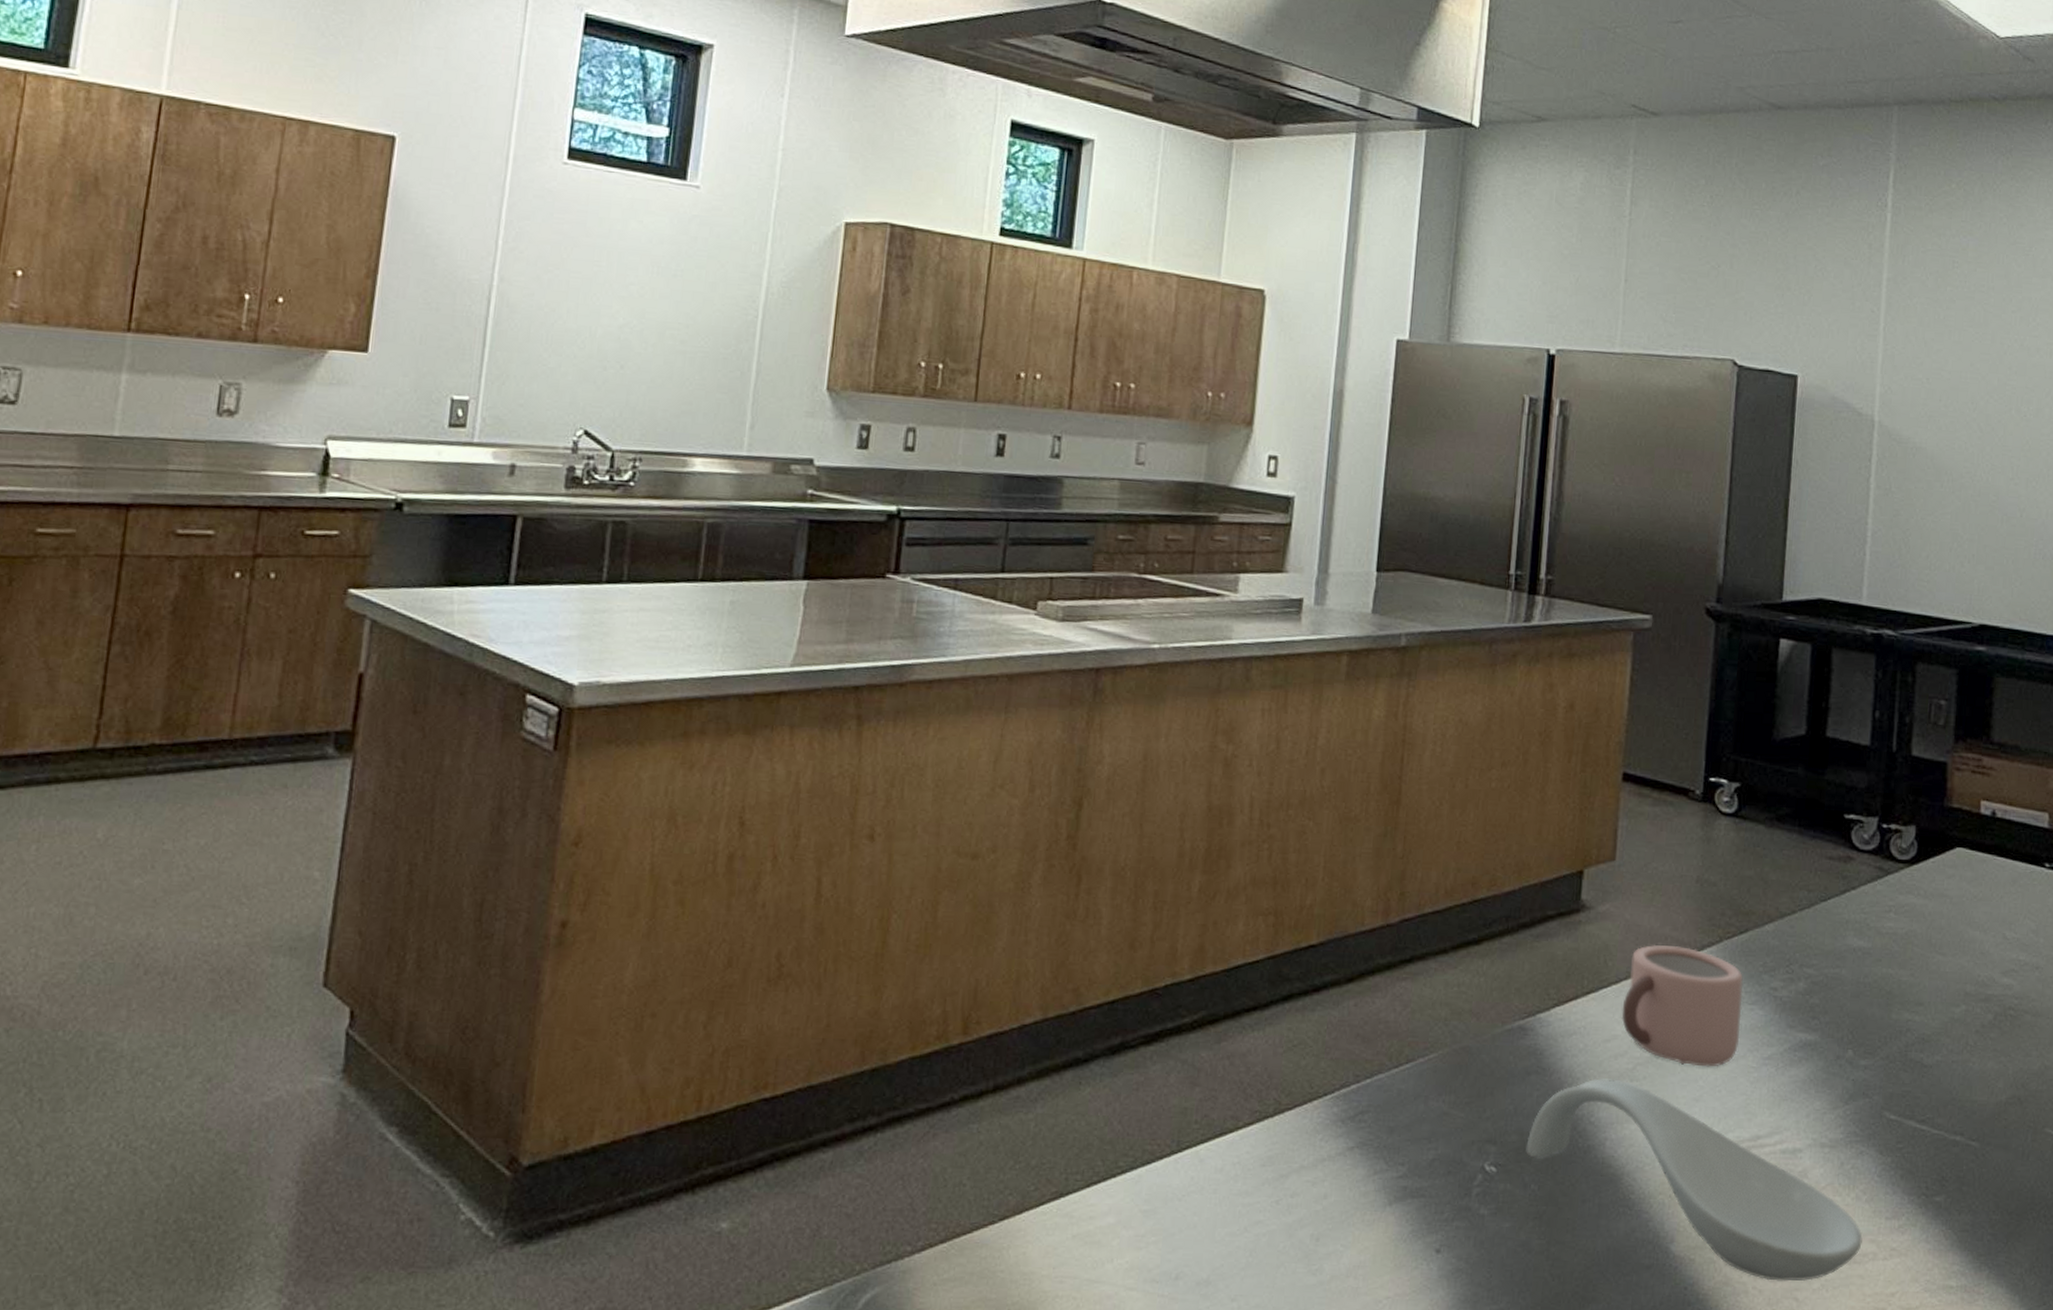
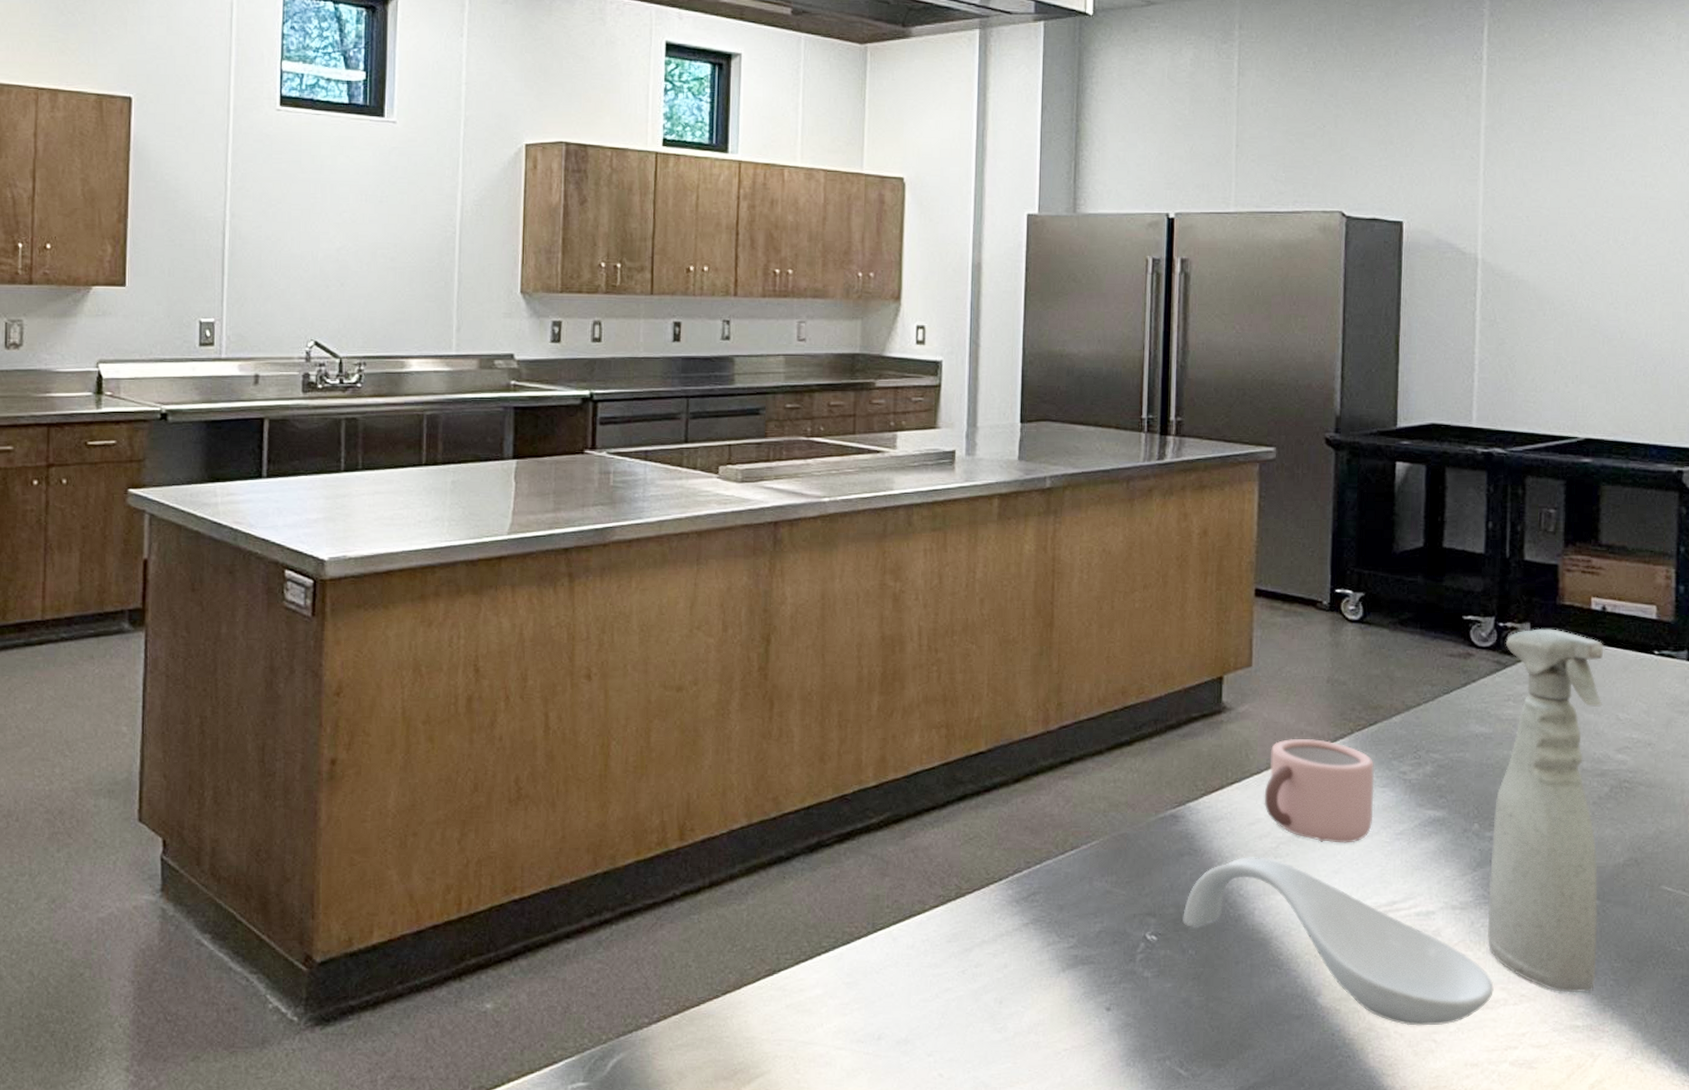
spray bottle: none [1857,832,1992,1248] -> present [1487,629,1603,993]

